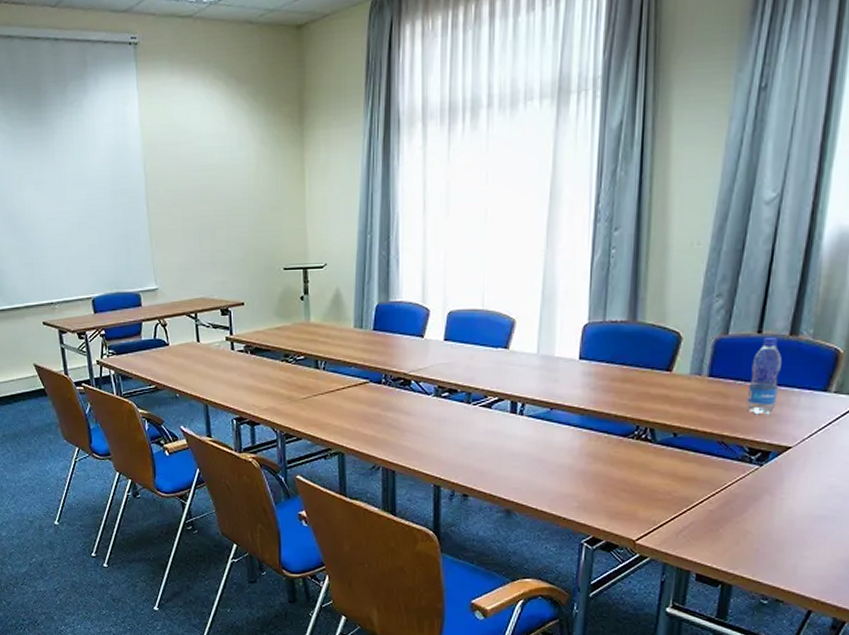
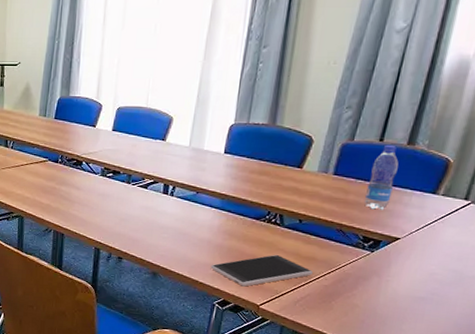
tablet: none [574,477,696,519] -> present [210,254,314,287]

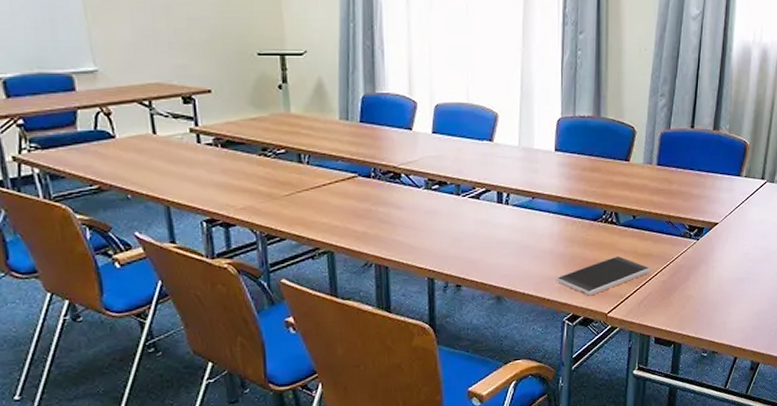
bottle: present [363,144,399,210] -> none [685,131,709,197]

